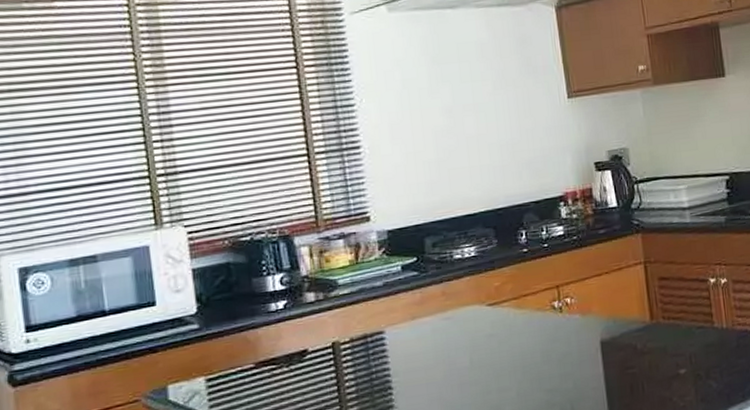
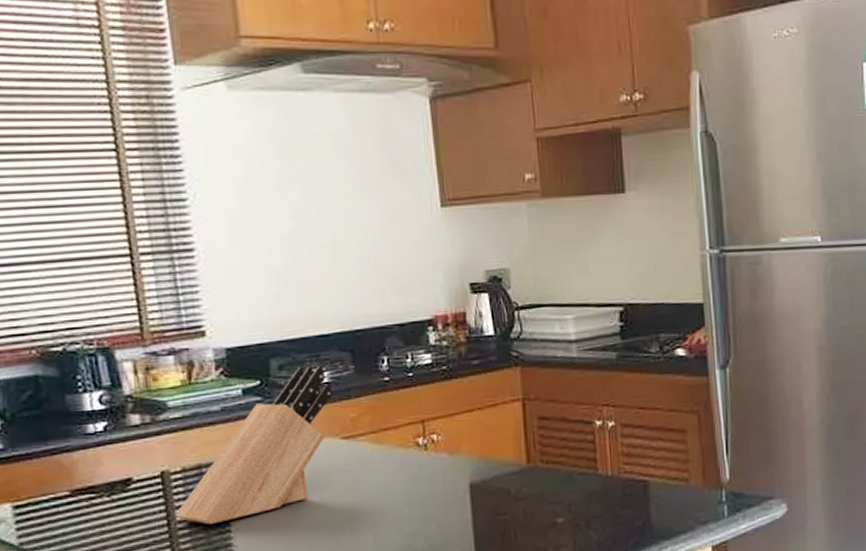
knife block: none [344,241,479,389] -> present [175,365,333,525]

